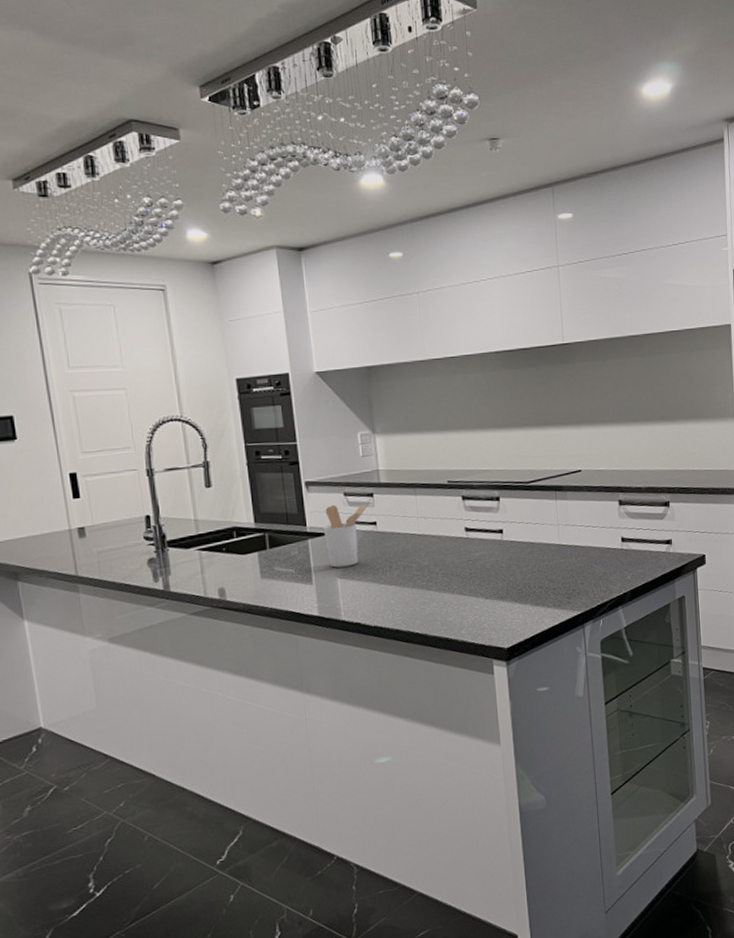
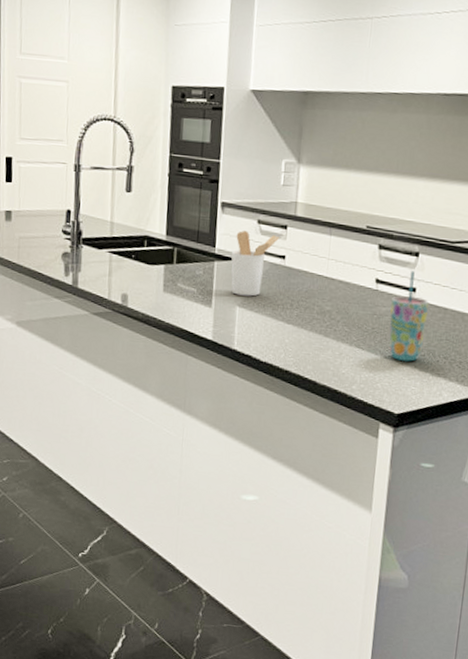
cup: none [483,514,518,599] -> present [389,271,429,362]

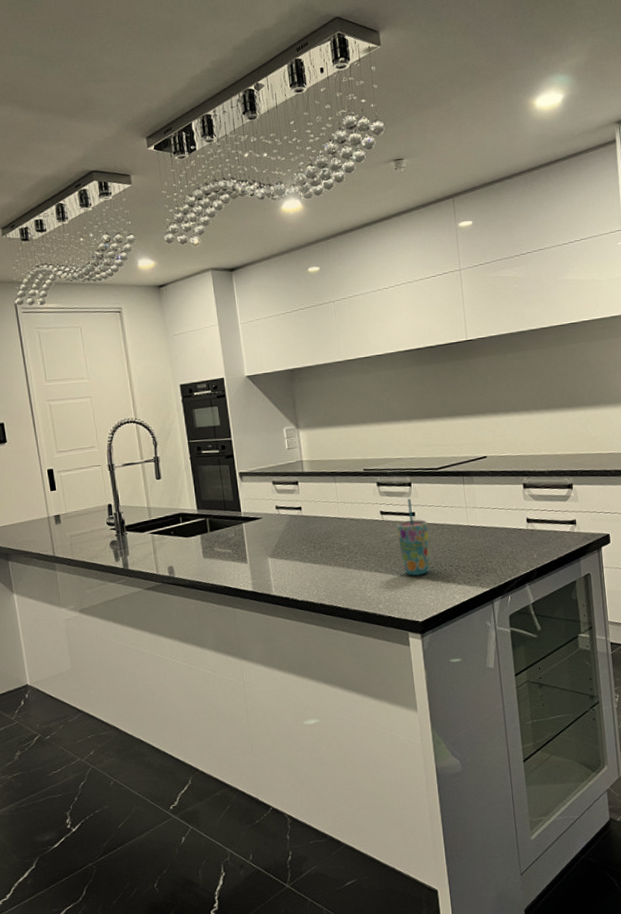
utensil holder: present [231,231,279,297] -> none [256,491,293,548]

